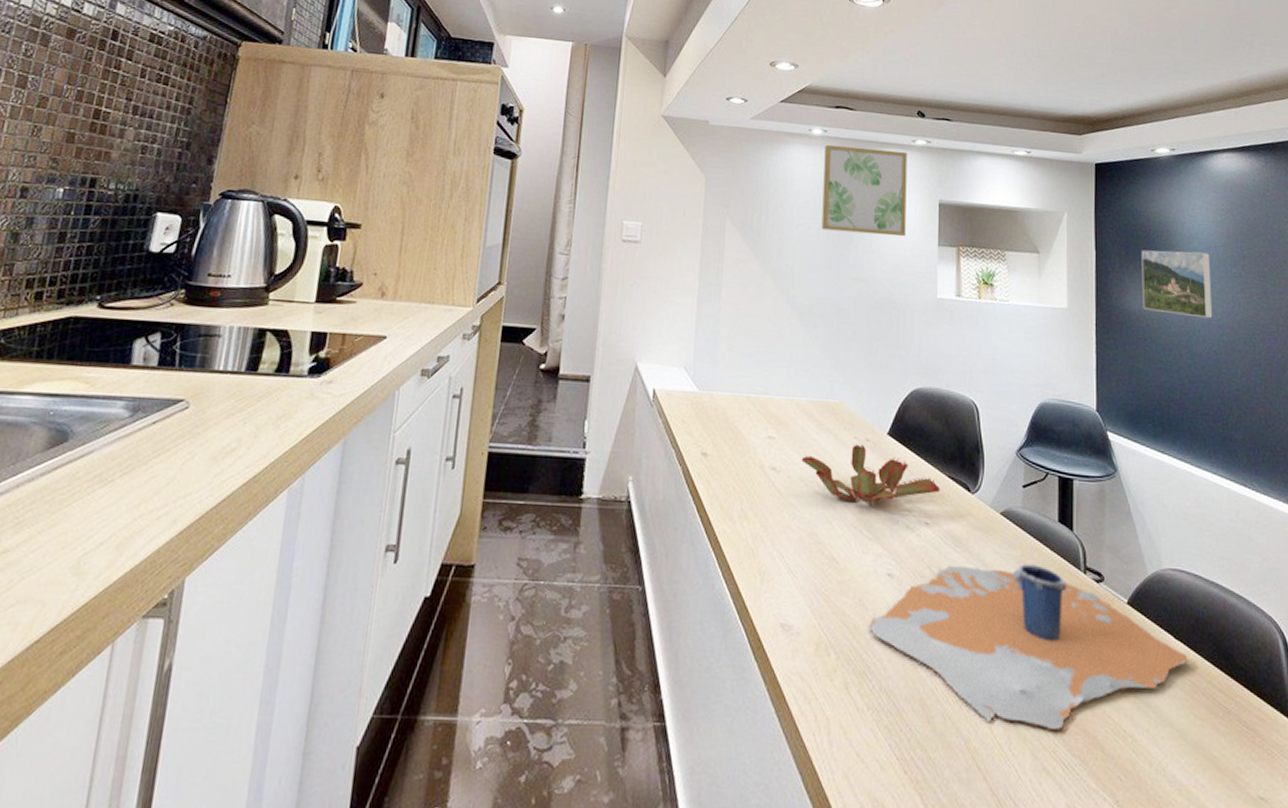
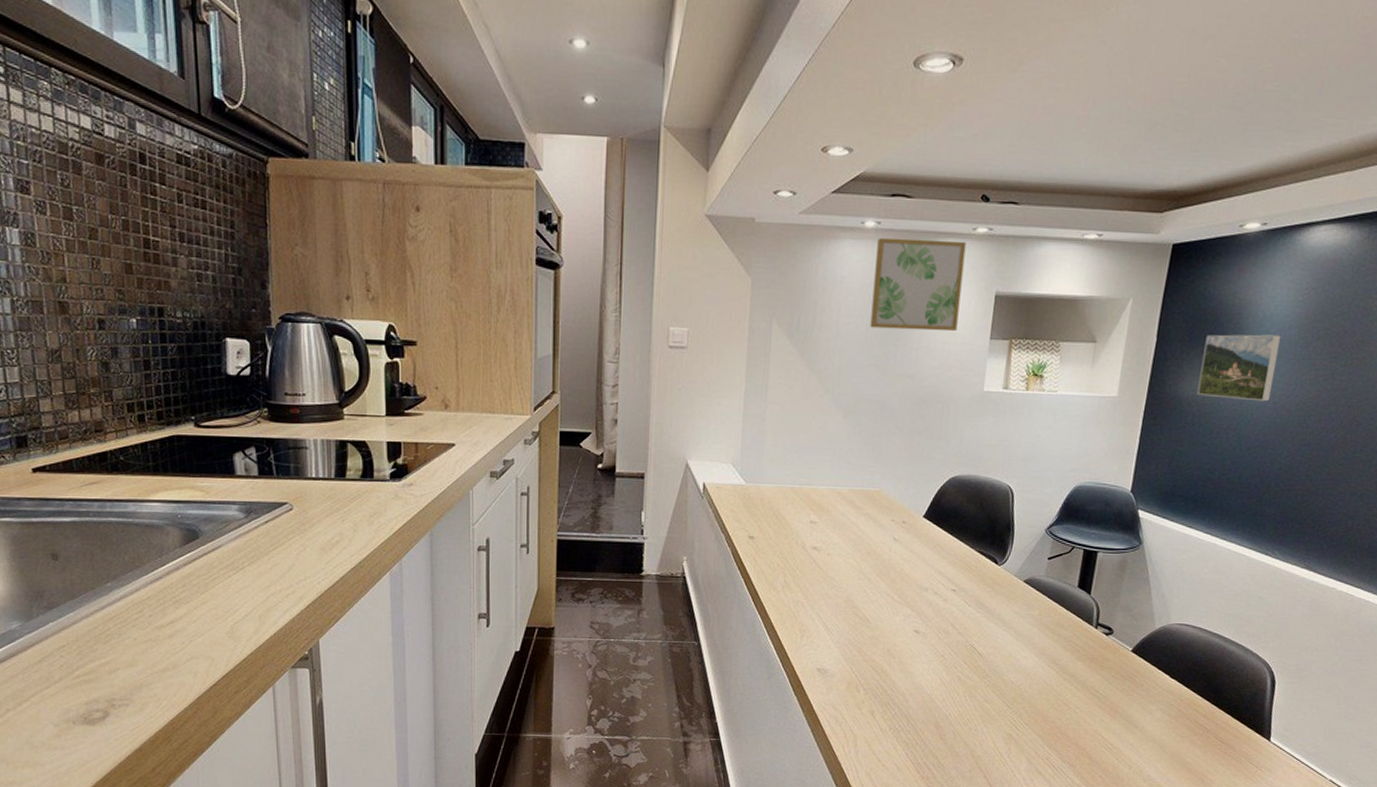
plant: present [801,444,940,505] -> none [840,526,969,576]
cup: present [871,564,1188,729] -> none [896,621,1180,743]

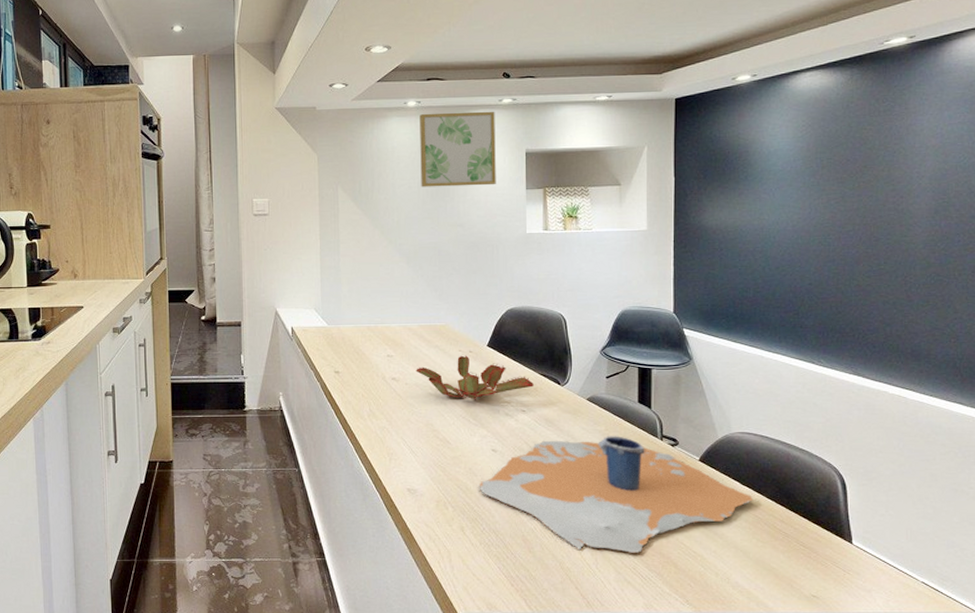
plant: none [840,526,969,576] -> present [416,355,534,400]
cup: none [896,621,1180,743] -> present [480,436,753,553]
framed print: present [1197,334,1282,402] -> none [719,167,789,226]

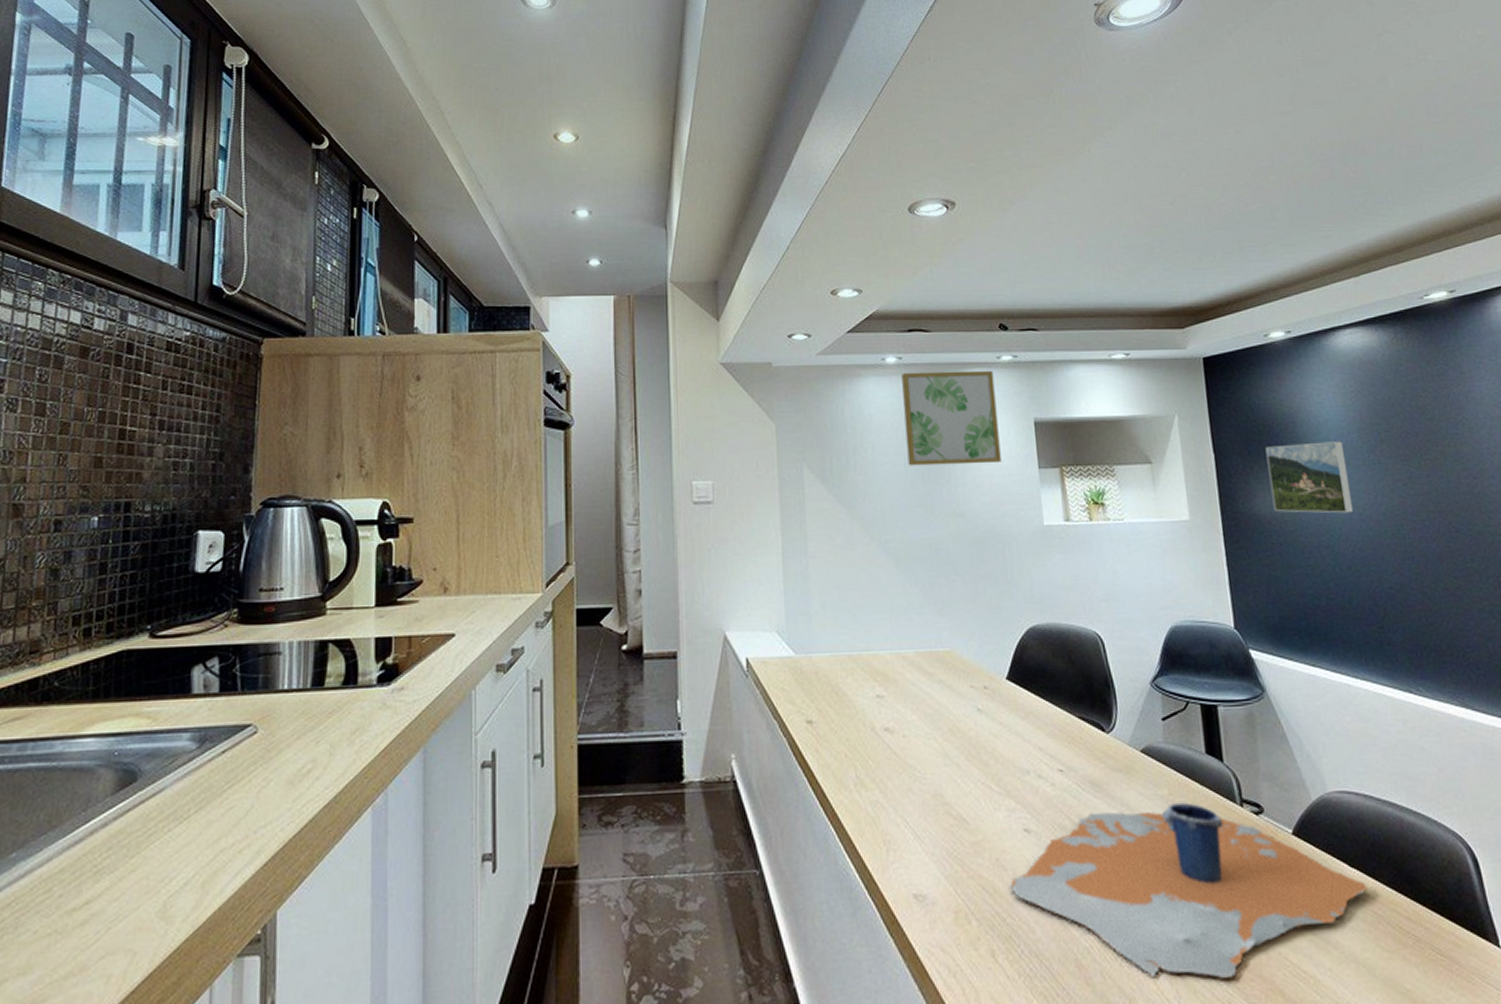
plant: present [416,355,534,400] -> none [915,693,1071,757]
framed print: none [719,167,789,226] -> present [1265,441,1354,514]

